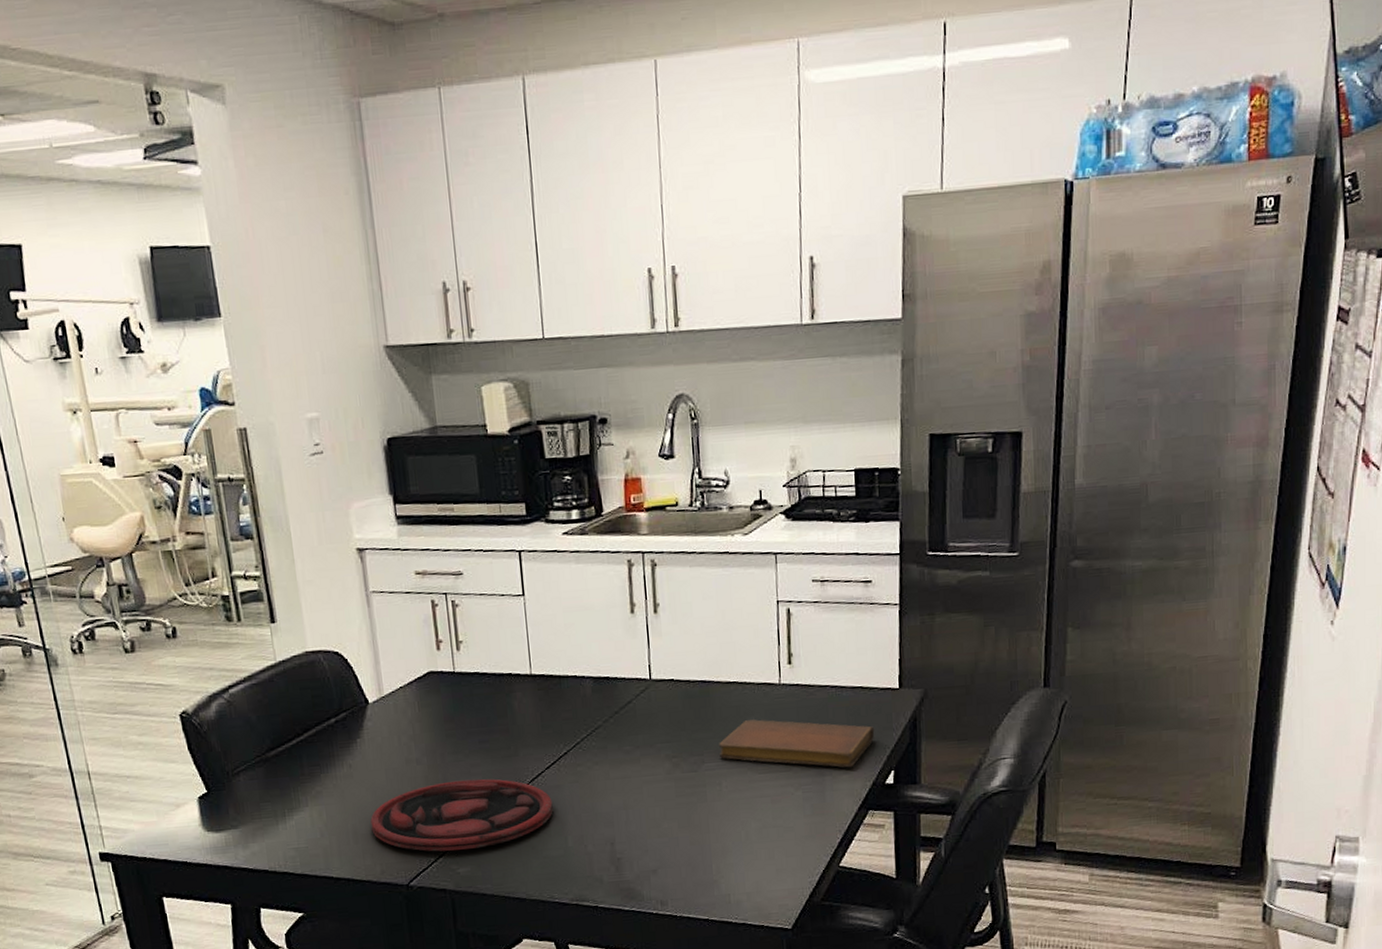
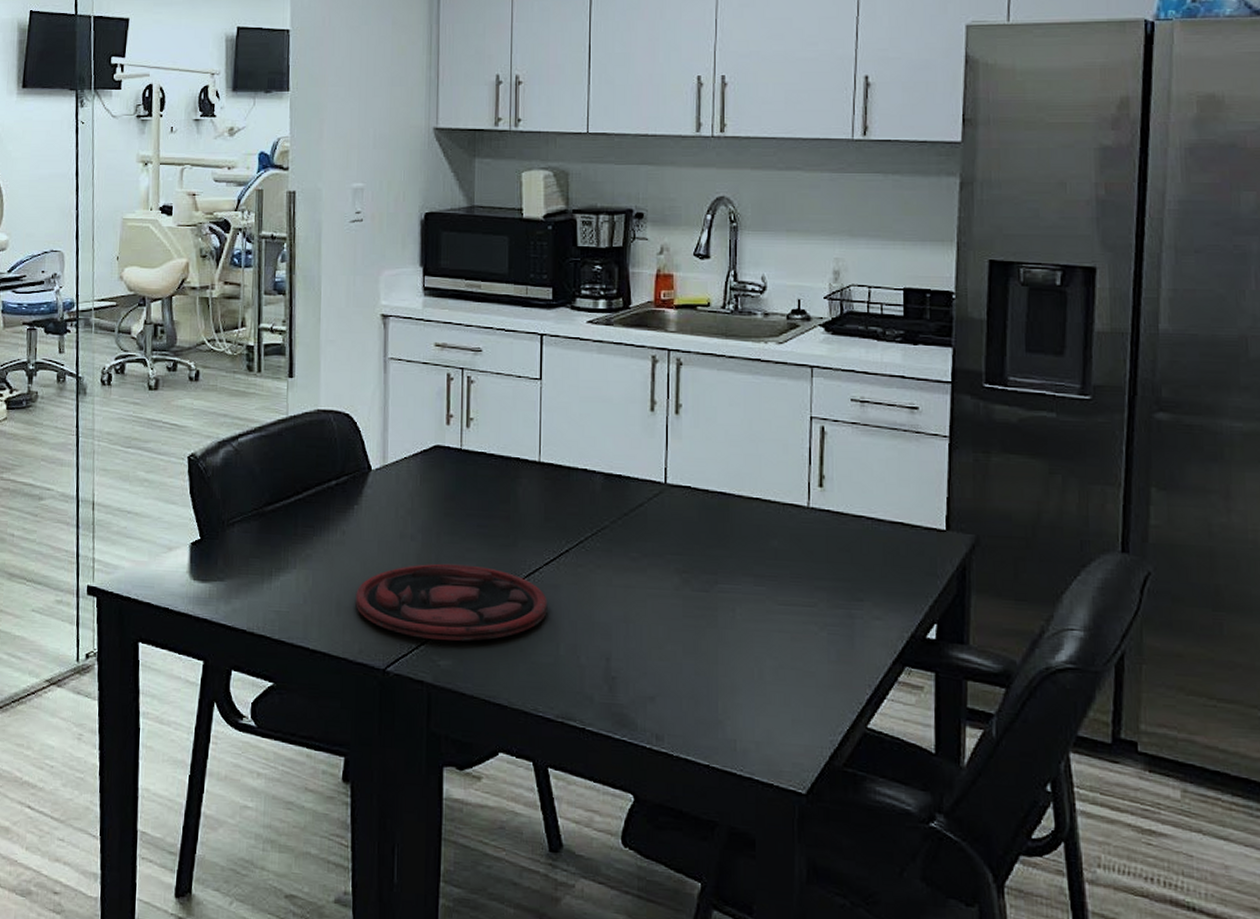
notebook: present [719,719,875,768] -> none [736,542,916,614]

